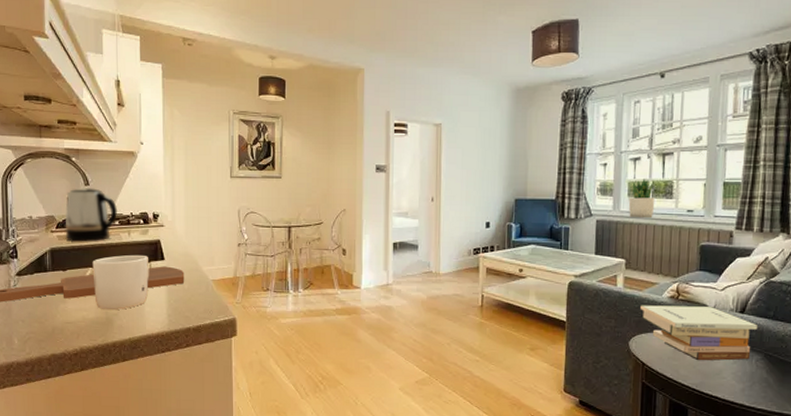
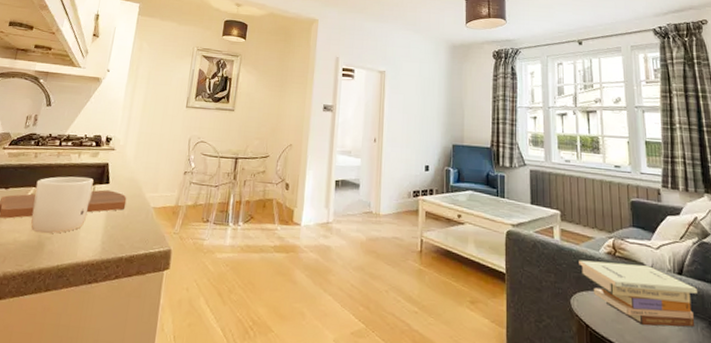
kettle: present [65,188,117,241] -> none [15,108,73,160]
planter: present [629,179,654,219] -> none [560,133,583,172]

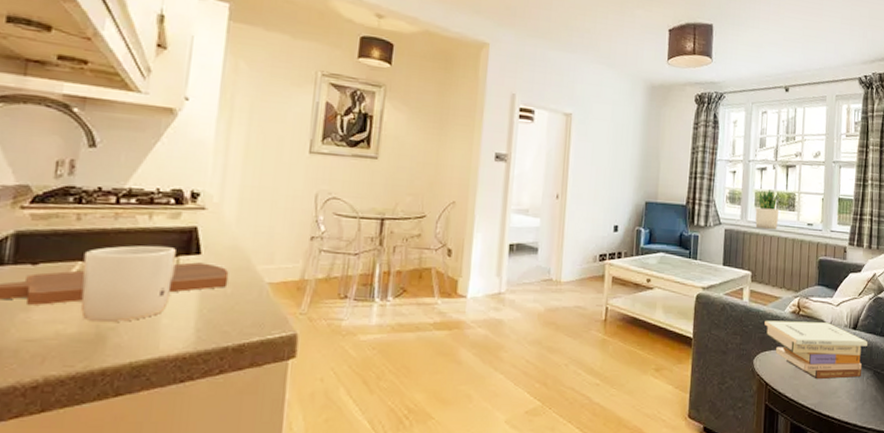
planter: none [560,133,583,172] -> present [755,189,779,230]

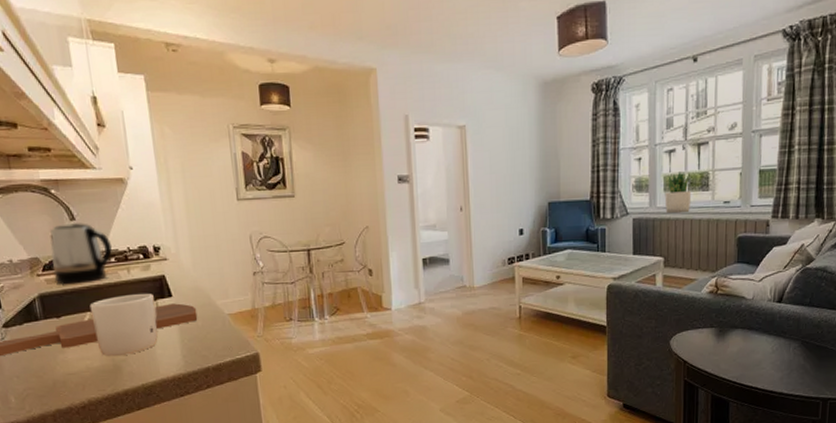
kettle: none [44,149,136,224] -> present [50,223,112,284]
books: present [764,320,868,380] -> none [680,299,795,354]

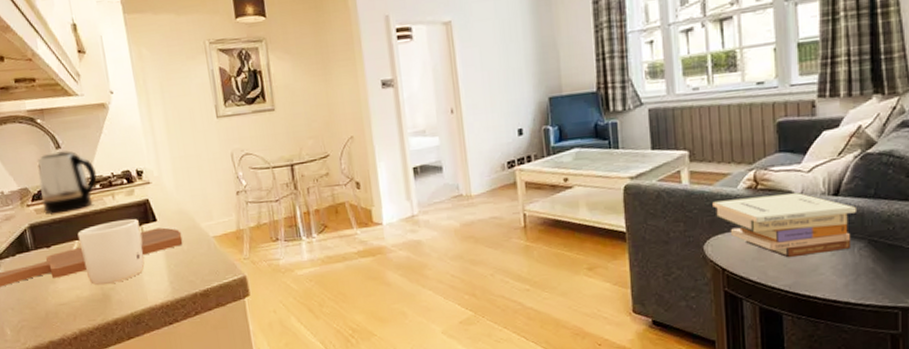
planter: present [665,172,691,214] -> none [686,52,716,101]
books: none [680,299,795,354] -> present [712,193,858,258]

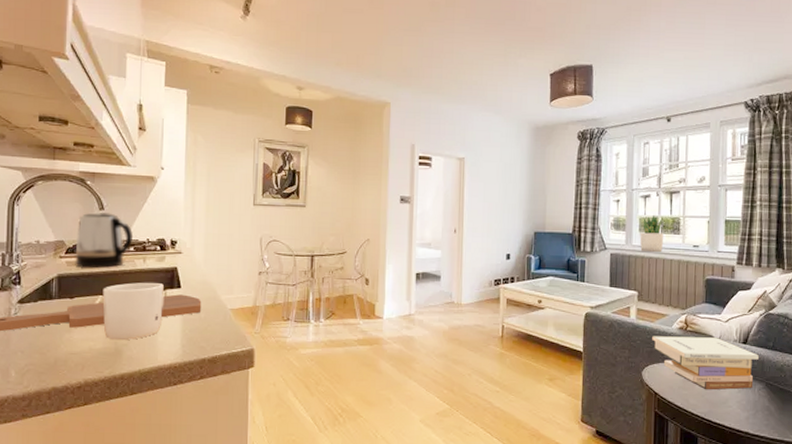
planter: none [686,52,716,101] -> present [640,215,663,253]

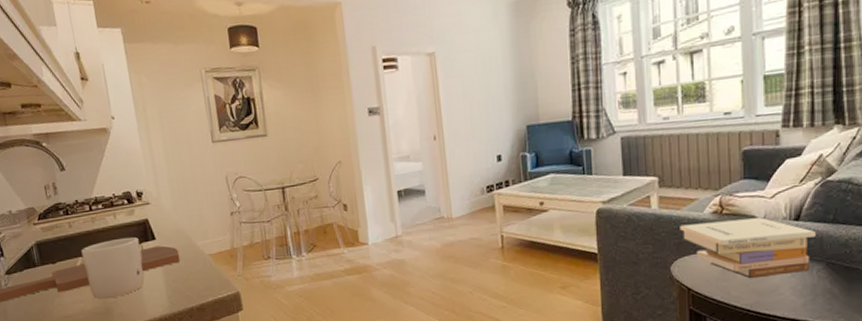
kettle: present [75,212,133,268] -> none [43,172,100,232]
planter: present [640,215,663,253] -> none [657,83,685,130]

